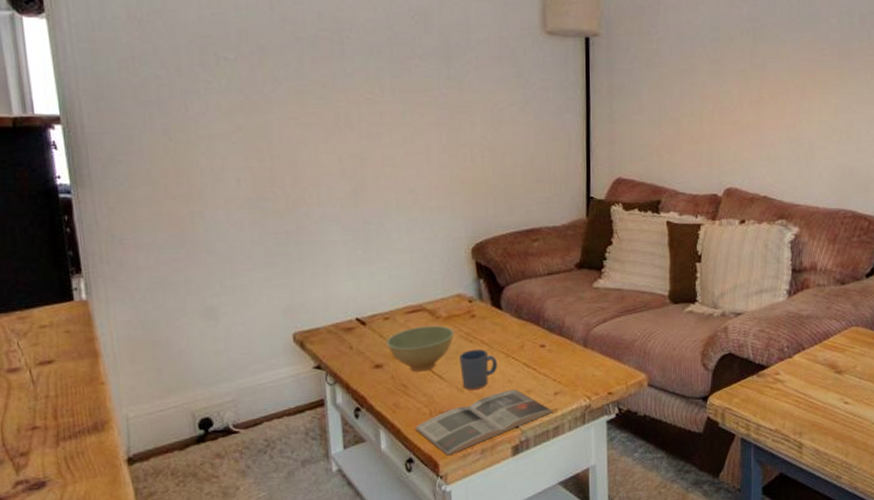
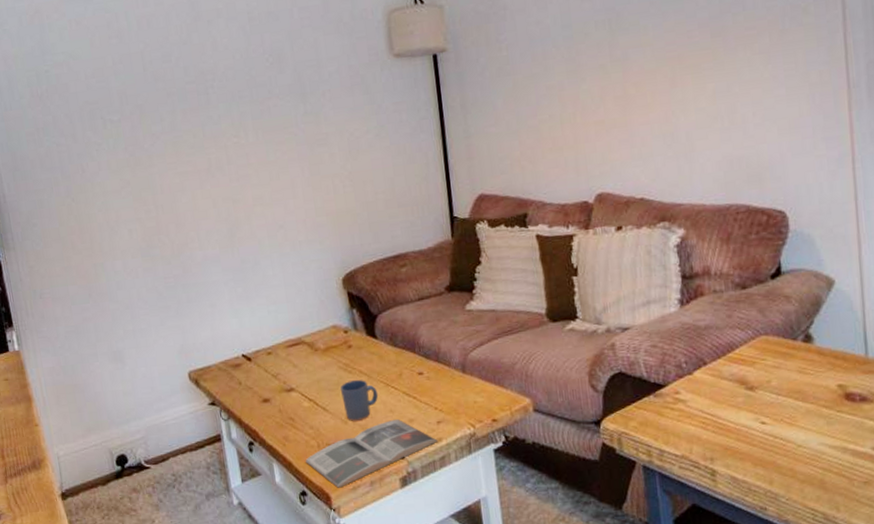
bowl: present [386,325,455,371] -> none [271,357,334,405]

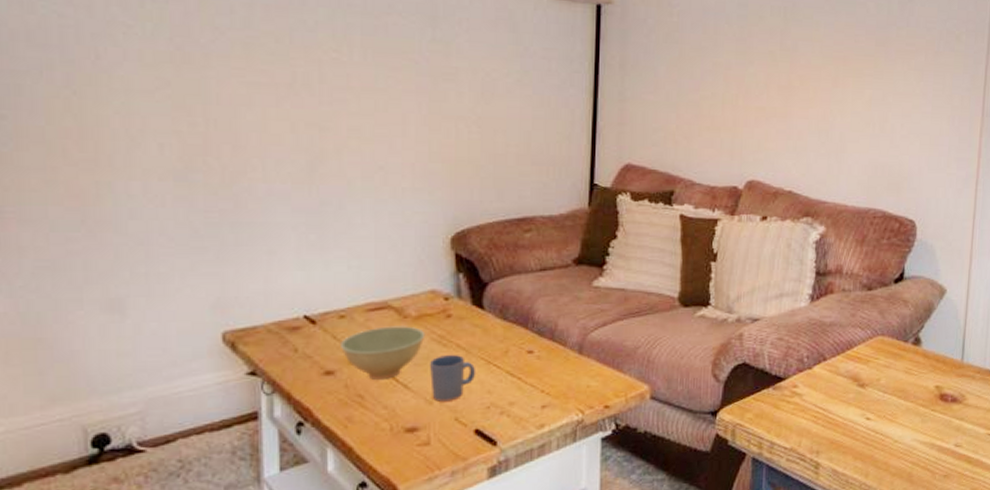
bowl: none [271,357,334,405] -> present [341,326,426,380]
magazine: present [305,418,437,488] -> none [371,401,539,479]

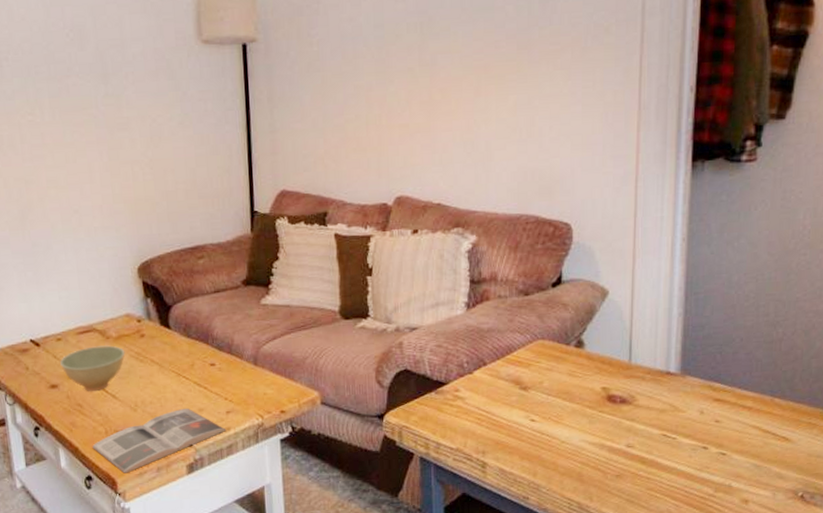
magazine: none [371,401,539,479] -> present [92,408,225,473]
mug: present [430,354,476,402] -> none [131,368,170,409]

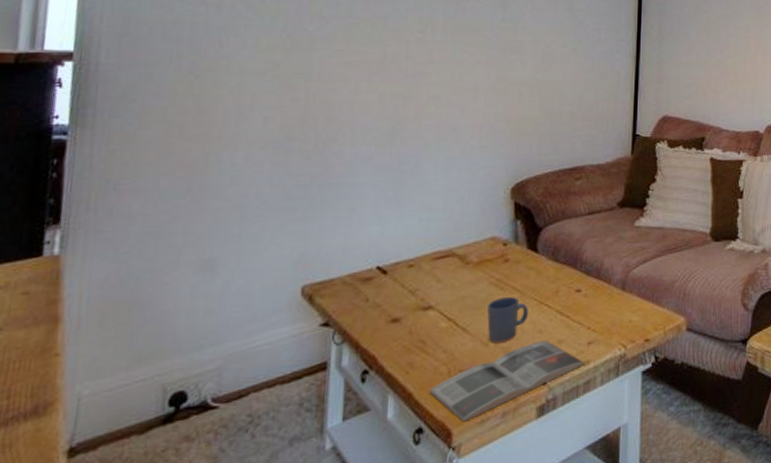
bowl: present [60,345,126,391] -> none [408,271,485,325]
mug: none [131,368,170,409] -> present [487,296,529,343]

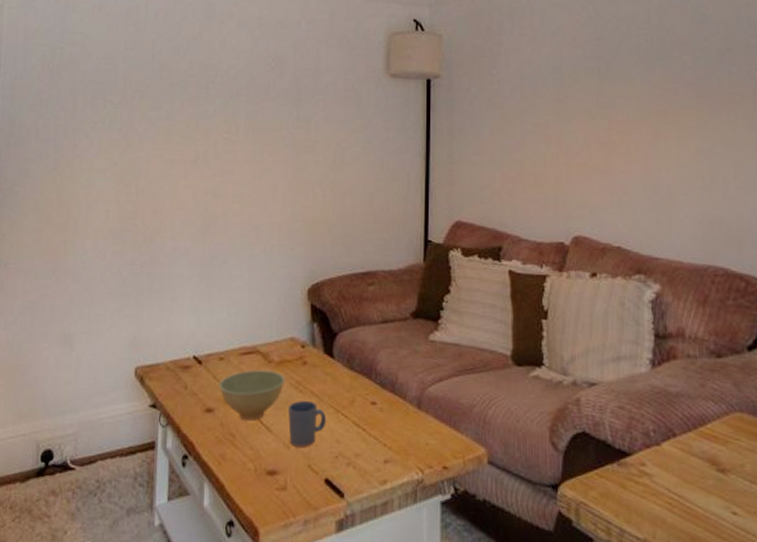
bowl: none [408,271,485,325] -> present [219,370,286,420]
magazine: present [429,340,585,422] -> none [239,451,382,523]

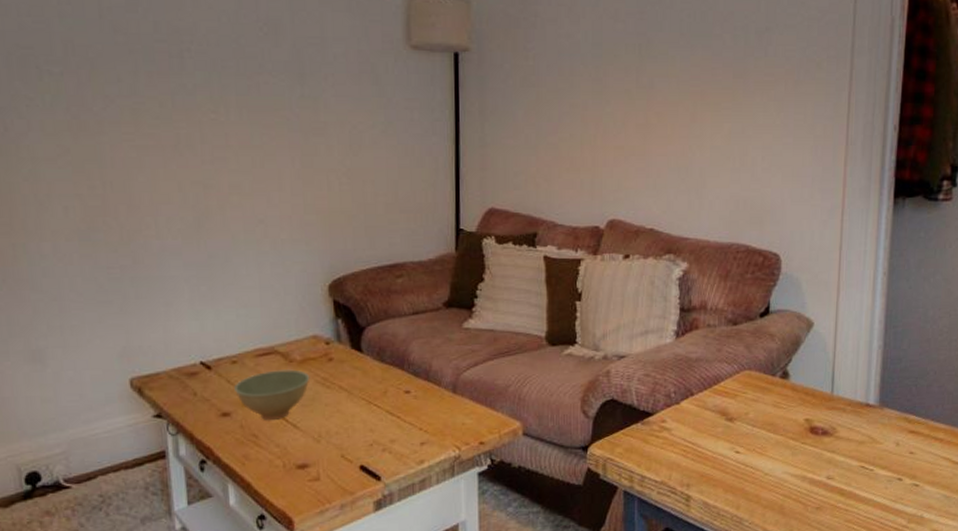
mug: present [288,400,327,447] -> none [316,395,359,440]

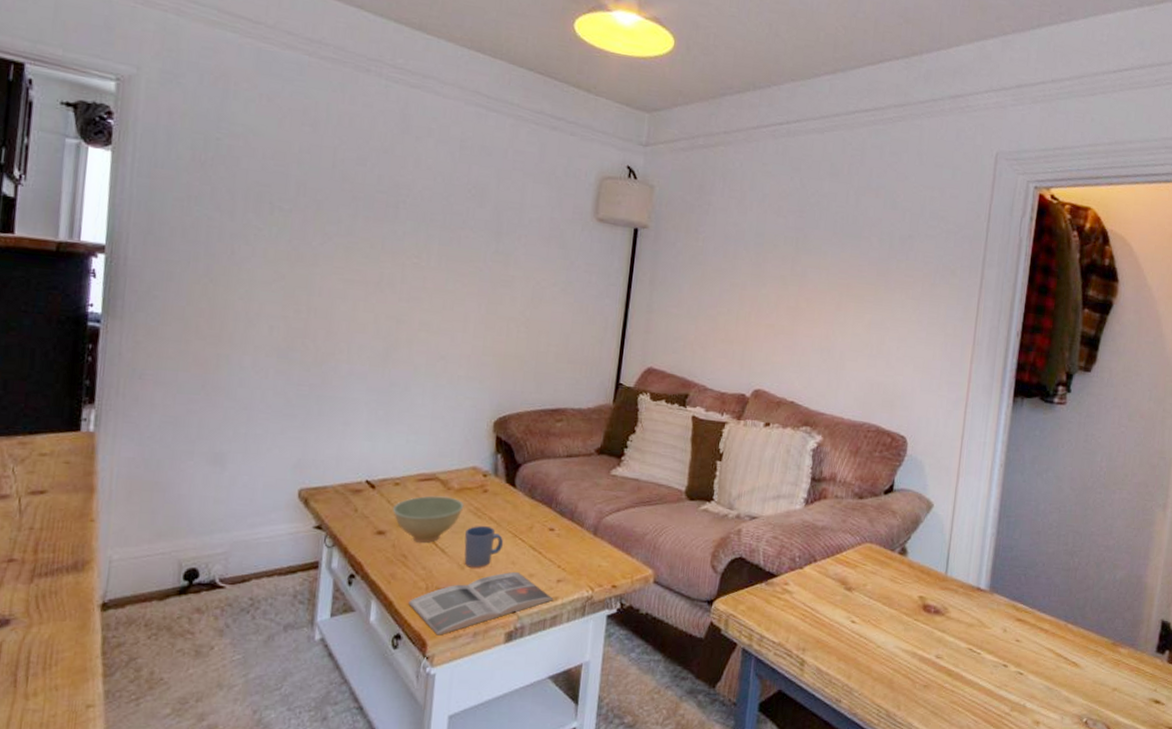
magazine: none [267,438,419,512] -> present [408,571,553,635]
mug: none [316,395,359,440] -> present [464,525,504,568]

